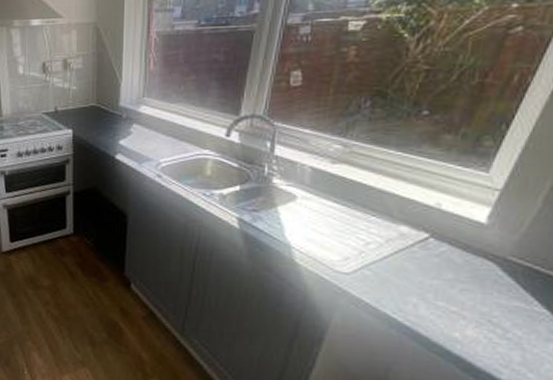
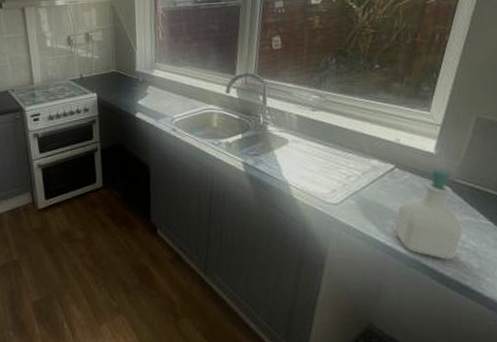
soap bottle: none [416,242,508,349] -> present [393,169,463,260]

